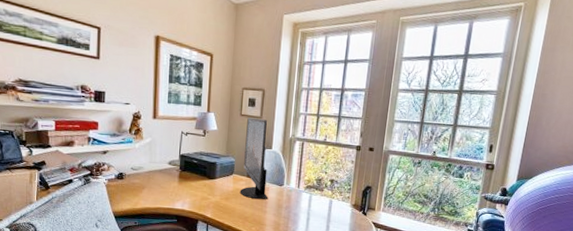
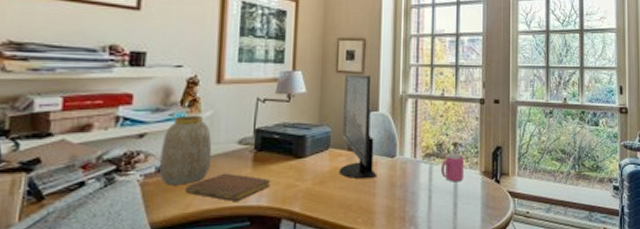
vase: none [118,140,151,189] -> present [160,116,212,186]
notebook: none [134,184,191,205] -> present [185,173,271,203]
mug: none [318,188,338,210] -> present [440,154,464,182]

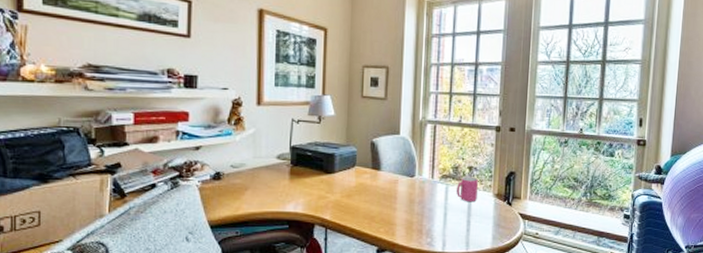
vase: present [160,116,212,186] -> none [214,133,256,191]
notebook: present [185,173,271,203] -> none [235,183,305,208]
monitor: present [339,74,377,178] -> none [364,99,398,194]

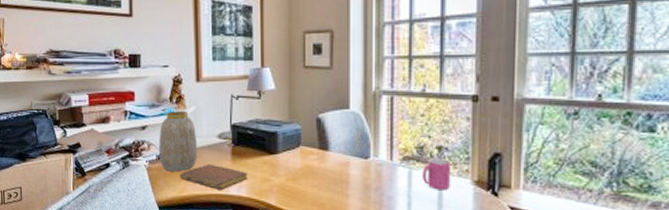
vase: none [214,133,256,191] -> present [159,111,198,172]
notebook: none [235,183,305,208] -> present [180,163,248,191]

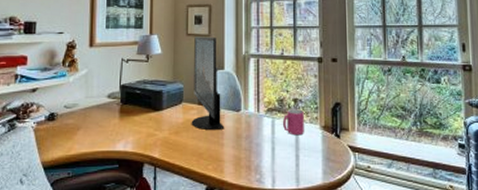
vase: present [159,111,198,172] -> none [48,74,87,132]
notebook: present [180,163,248,191] -> none [68,122,134,148]
monitor: none [310,69,350,178] -> present [191,36,225,129]

